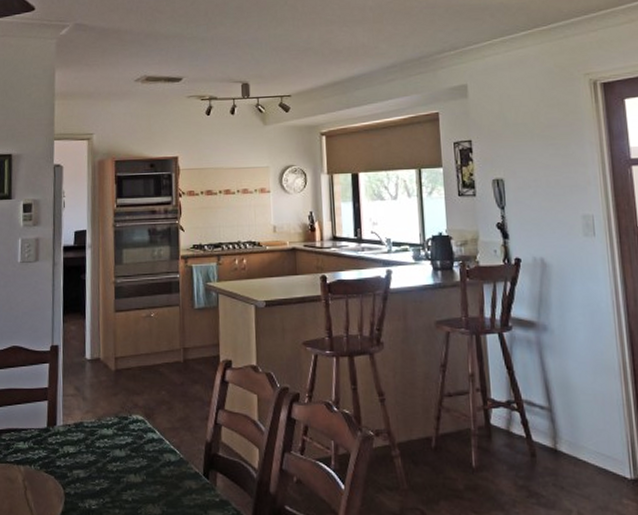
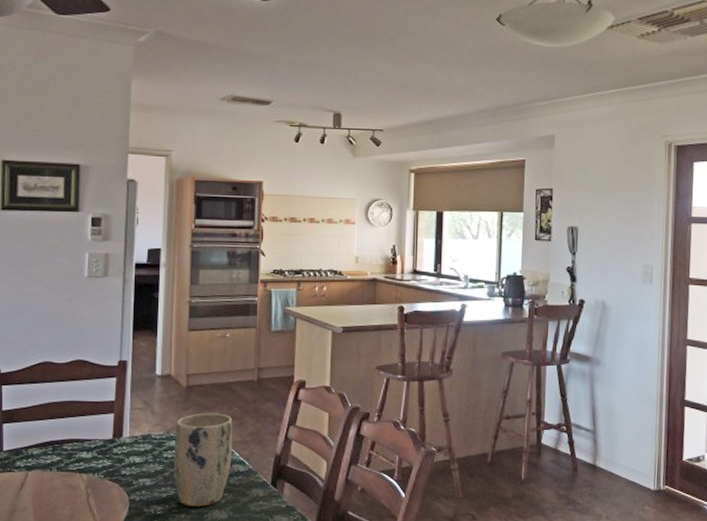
plant pot: none [105,398,163,500] -> present [173,413,233,506]

